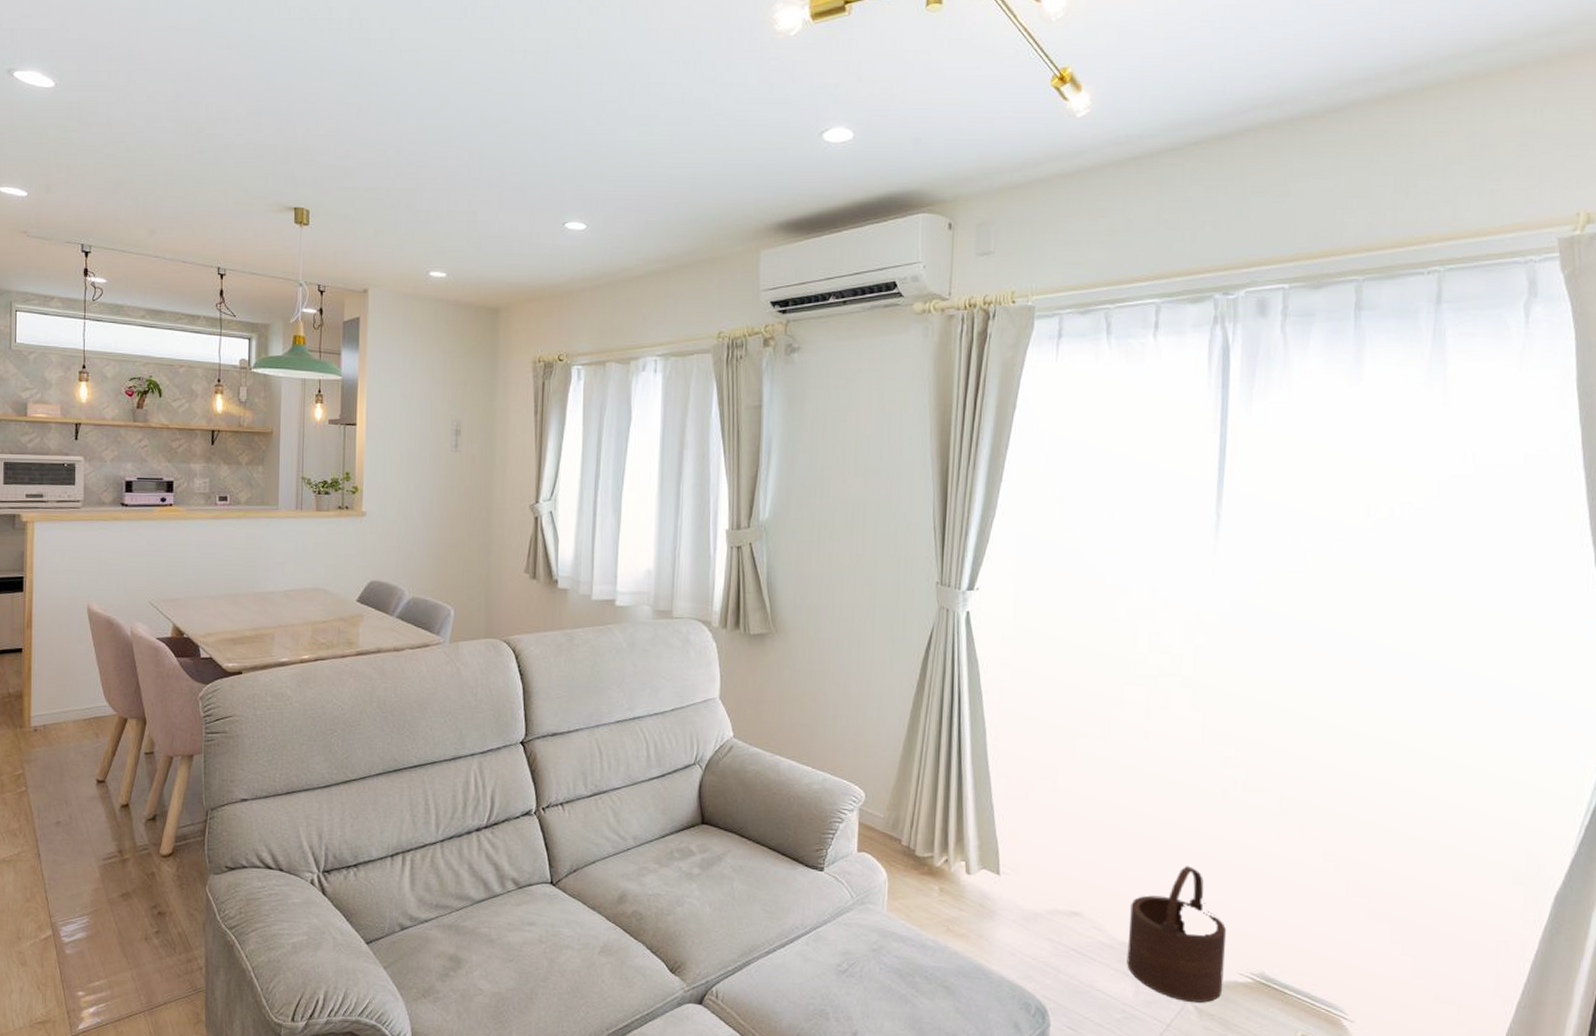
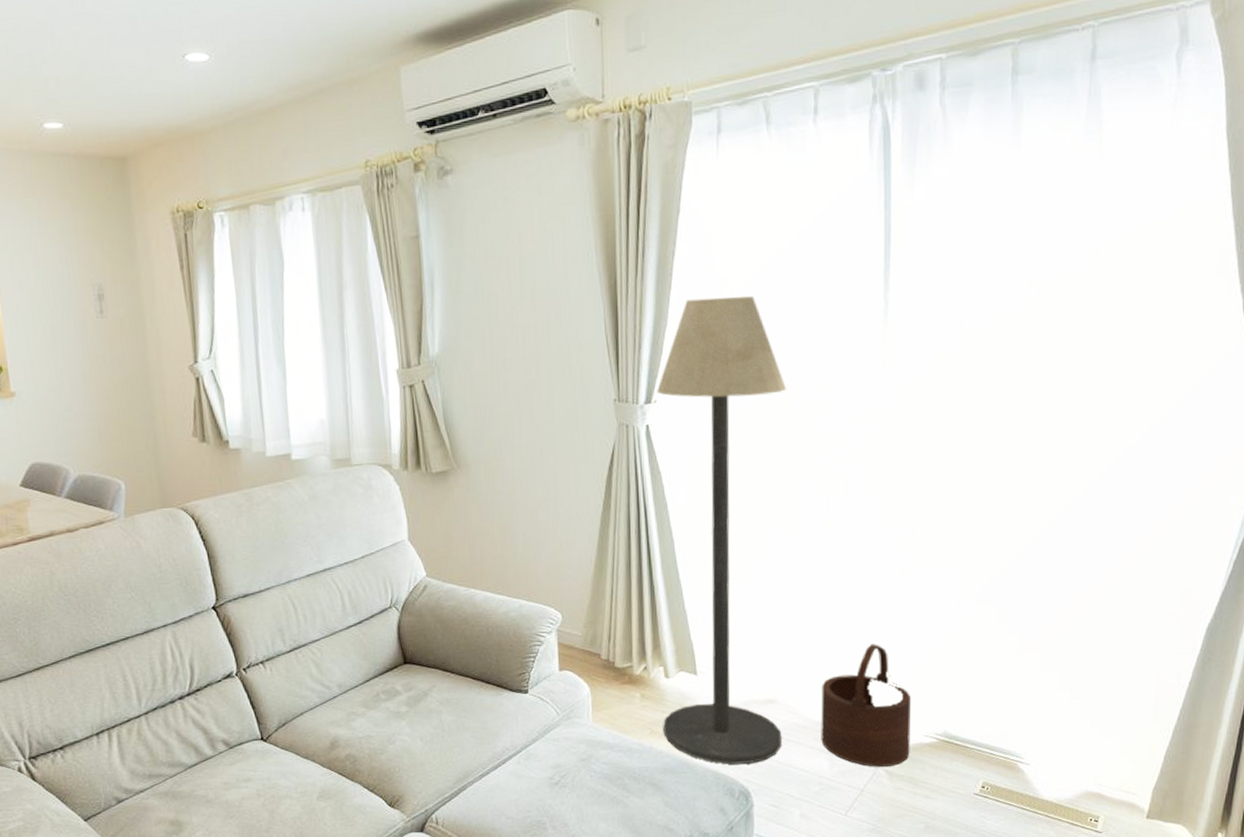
floor lamp: none [960,492,1111,978] -> present [657,296,786,765]

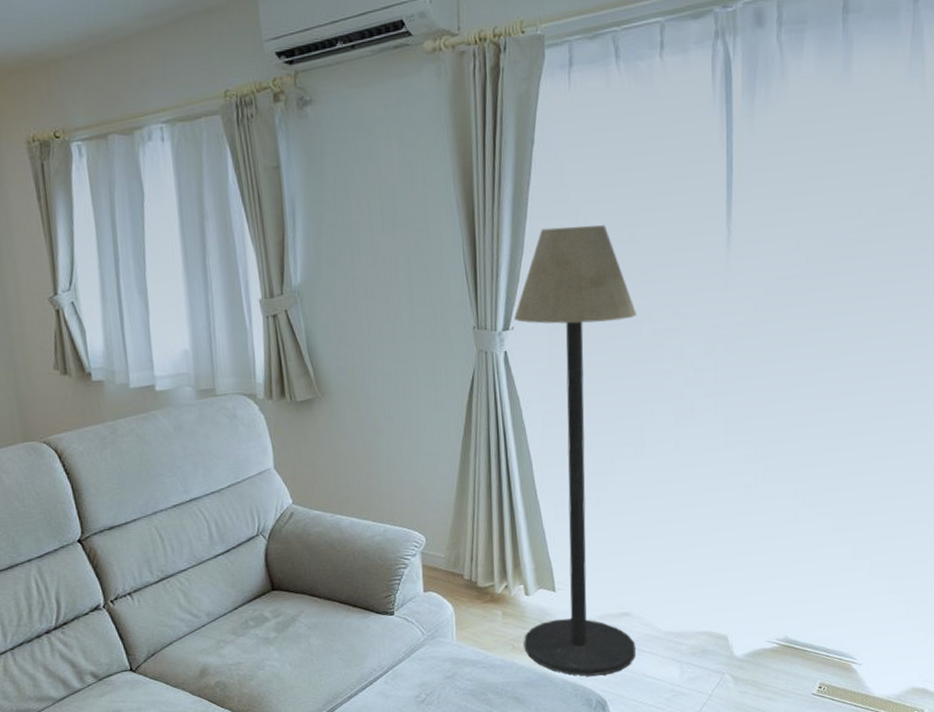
wooden bucket: present [821,644,912,767] -> none [672,556,755,673]

